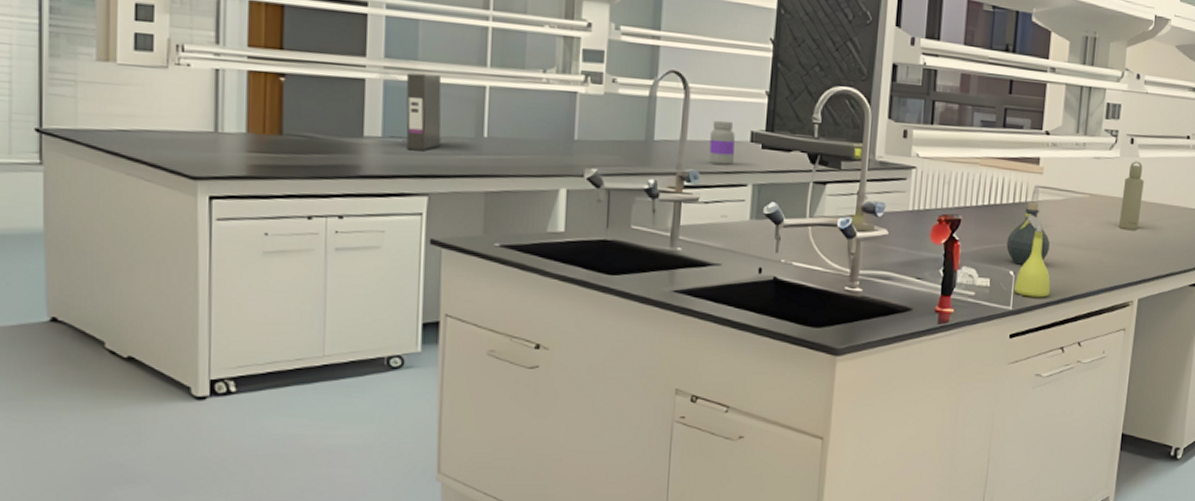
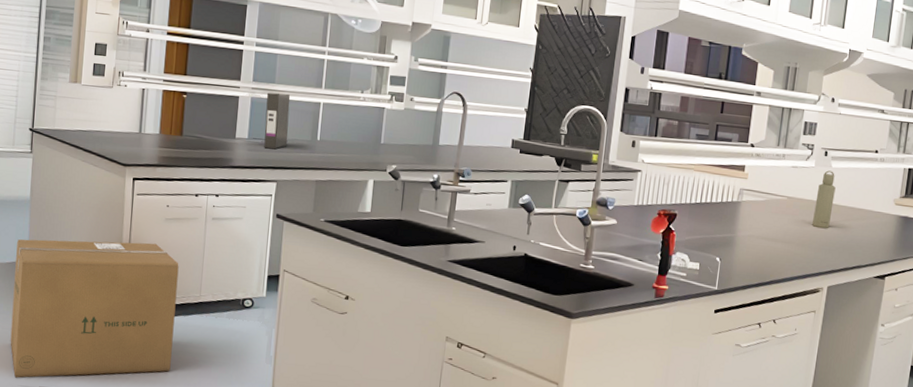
box: none [26,286,289,491] -> present [10,239,179,378]
jar: present [709,120,735,165] -> none [479,130,500,165]
flask: present [1006,201,1050,265] -> none [714,201,751,253]
spray bottle: present [1013,212,1052,298] -> none [719,210,754,281]

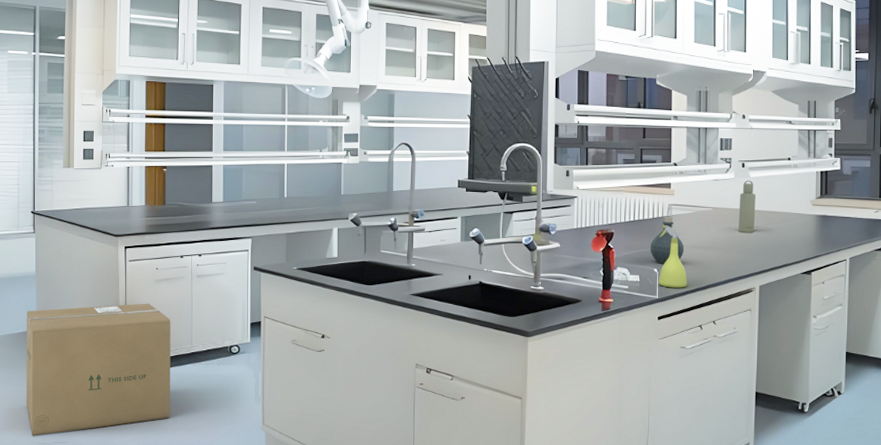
binder: present [264,92,291,150] -> none [236,159,259,210]
flask: none [714,201,751,253] -> present [650,216,684,264]
spray bottle: none [719,210,754,281] -> present [658,224,688,288]

